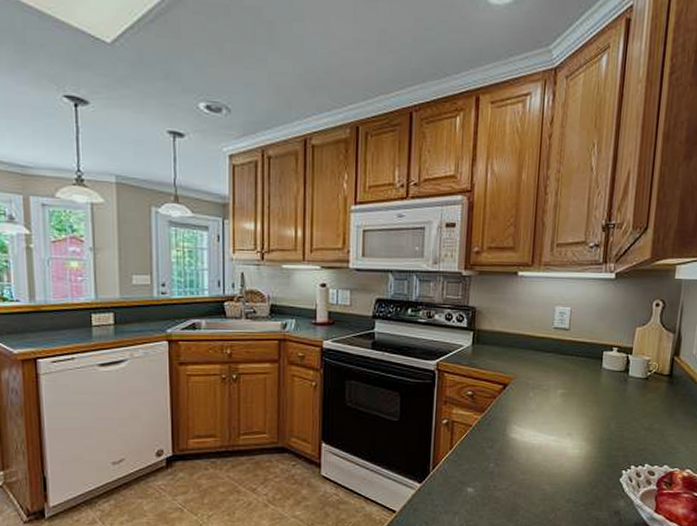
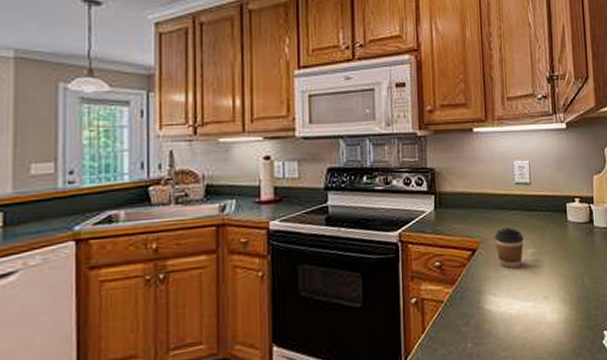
coffee cup: none [526,368,556,405] -> present [494,227,524,268]

